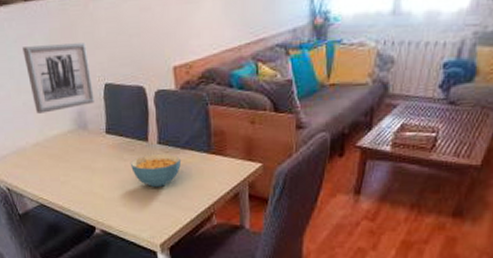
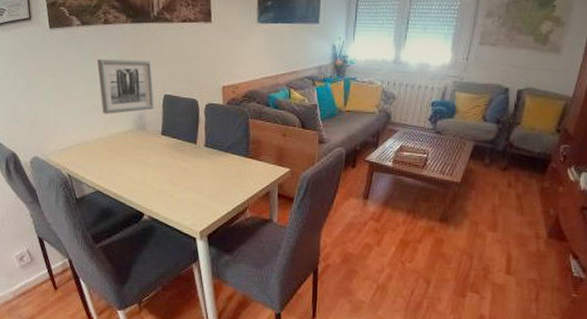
cereal bowl: present [130,153,181,187] -> none [179,154,223,182]

